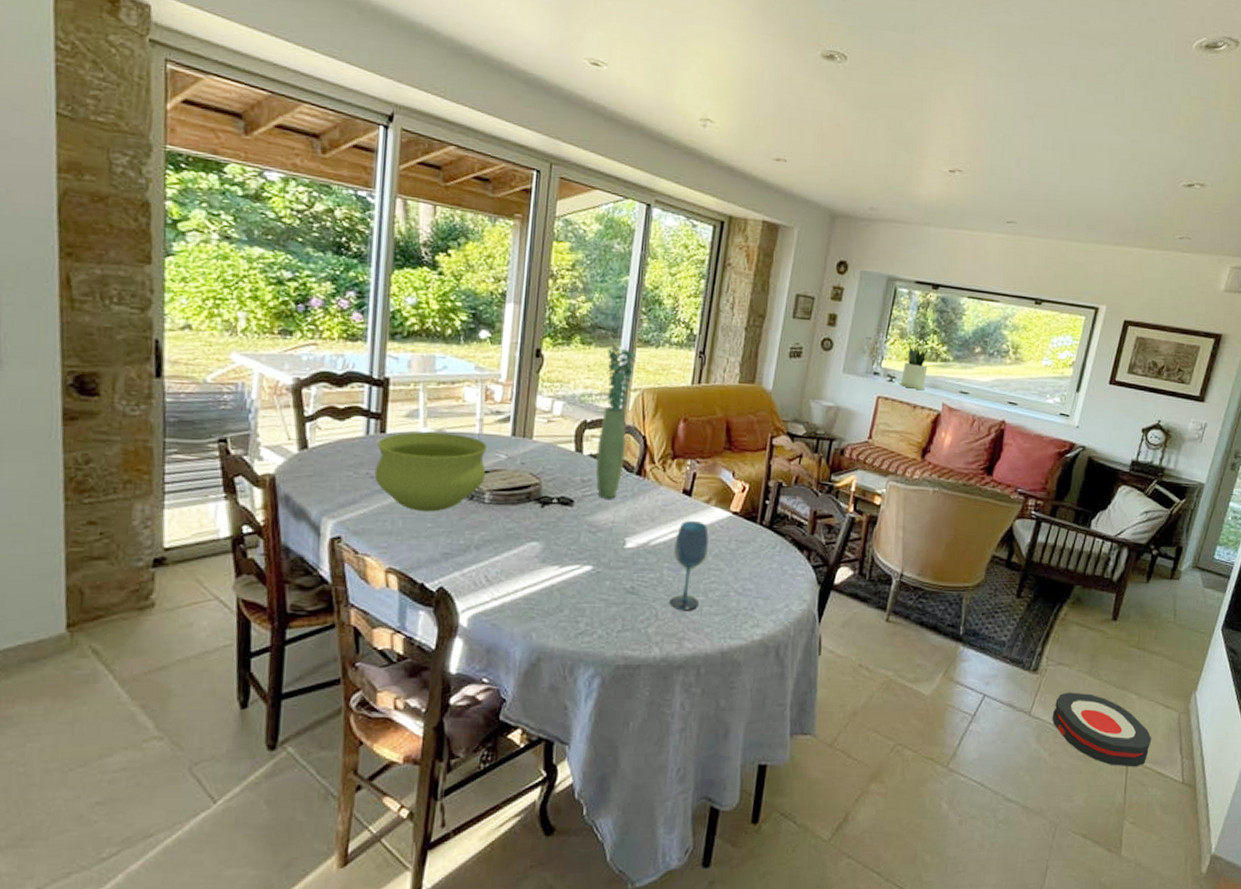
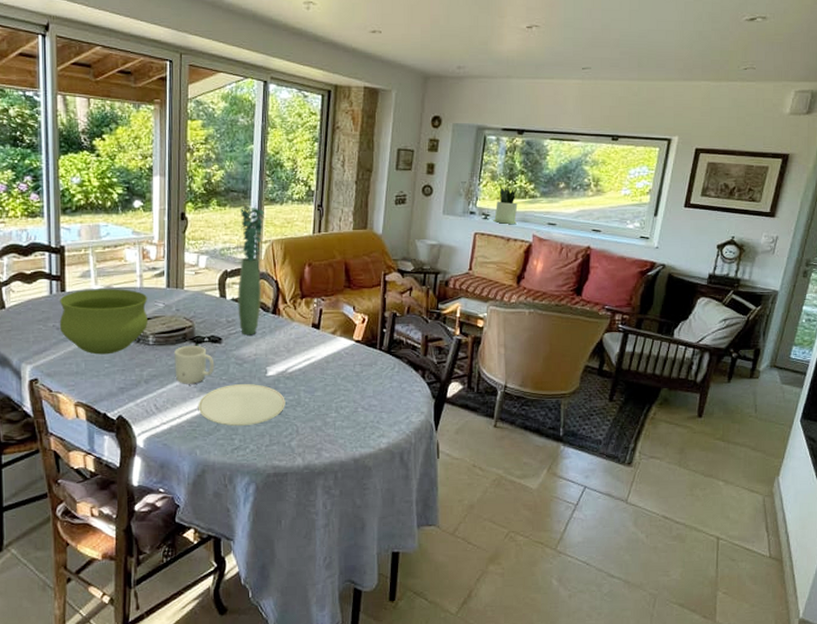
mug: none [513,506,563,553] -> present [173,345,215,384]
plate: none [538,556,645,607] -> present [198,384,285,427]
wineglass: present [669,520,709,611] -> none [307,349,336,426]
robot vacuum: present [1052,692,1152,767] -> none [647,481,739,545]

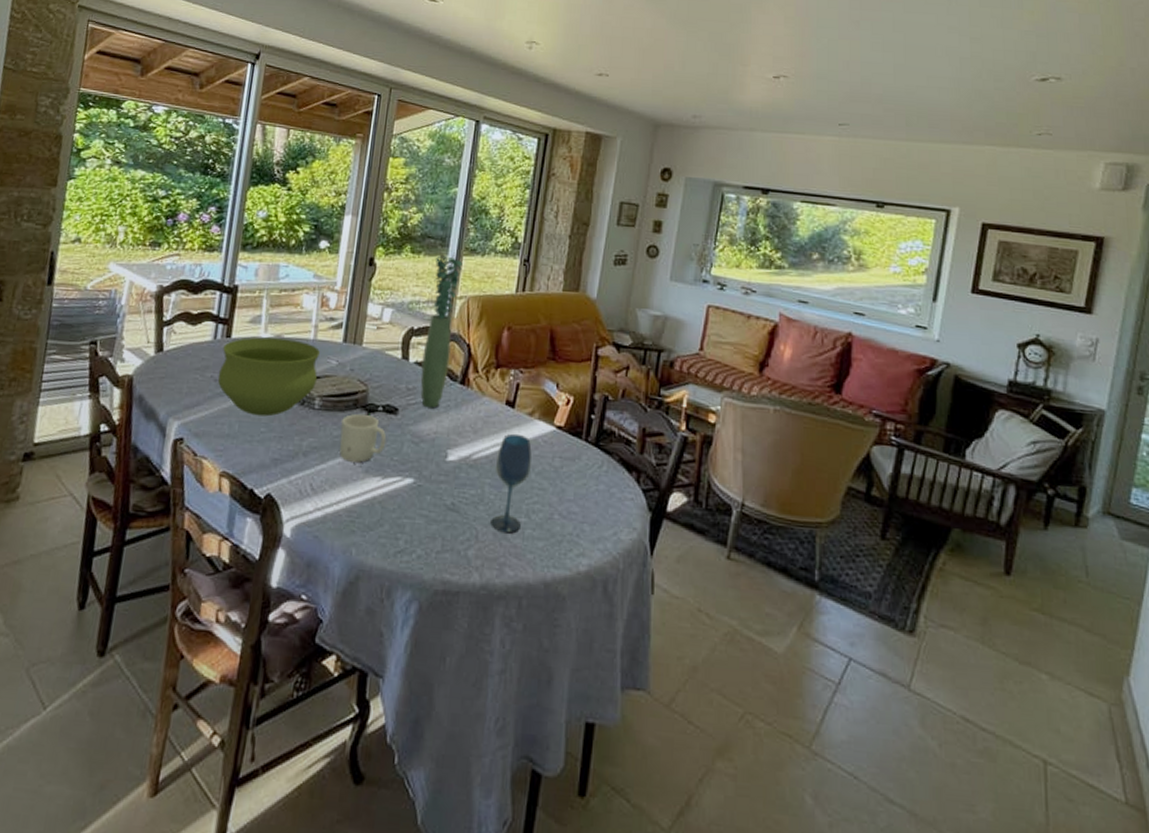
plate: present [198,384,285,427] -> none [360,467,466,523]
wineglass: none [307,349,336,426] -> present [490,433,532,533]
planter: present [492,186,518,225] -> none [729,253,761,300]

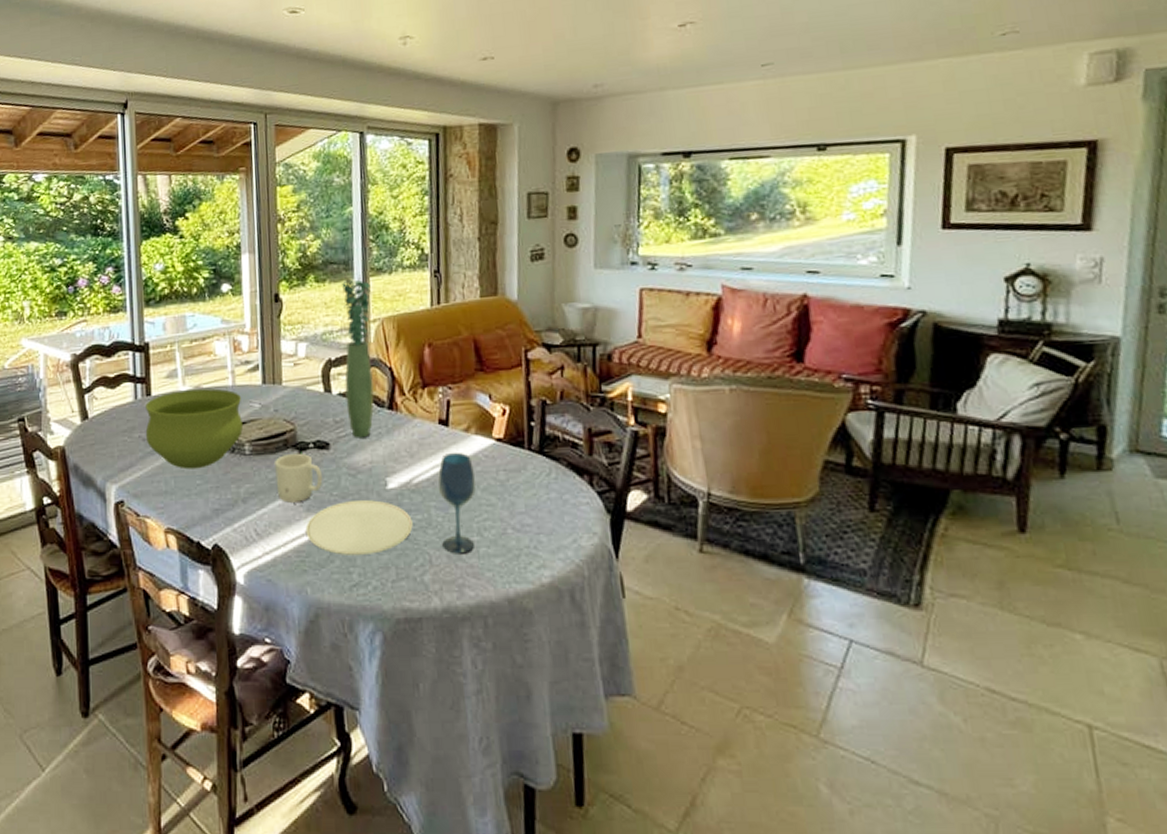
plate: none [360,467,466,523] -> present [305,500,413,556]

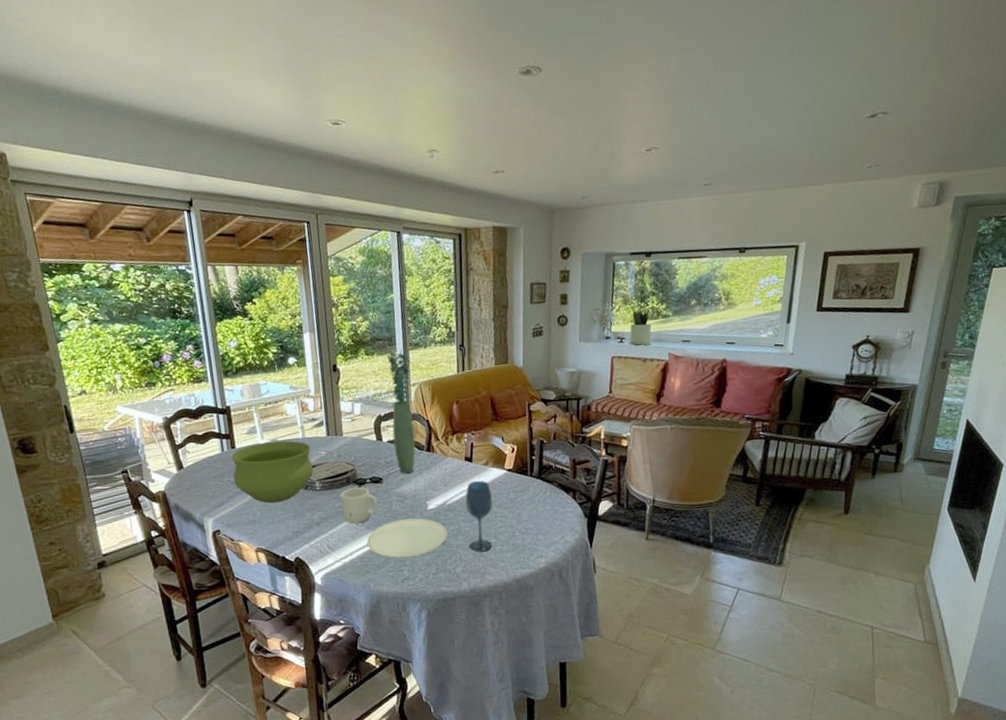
planter: none [662,226,698,275] -> present [627,309,653,346]

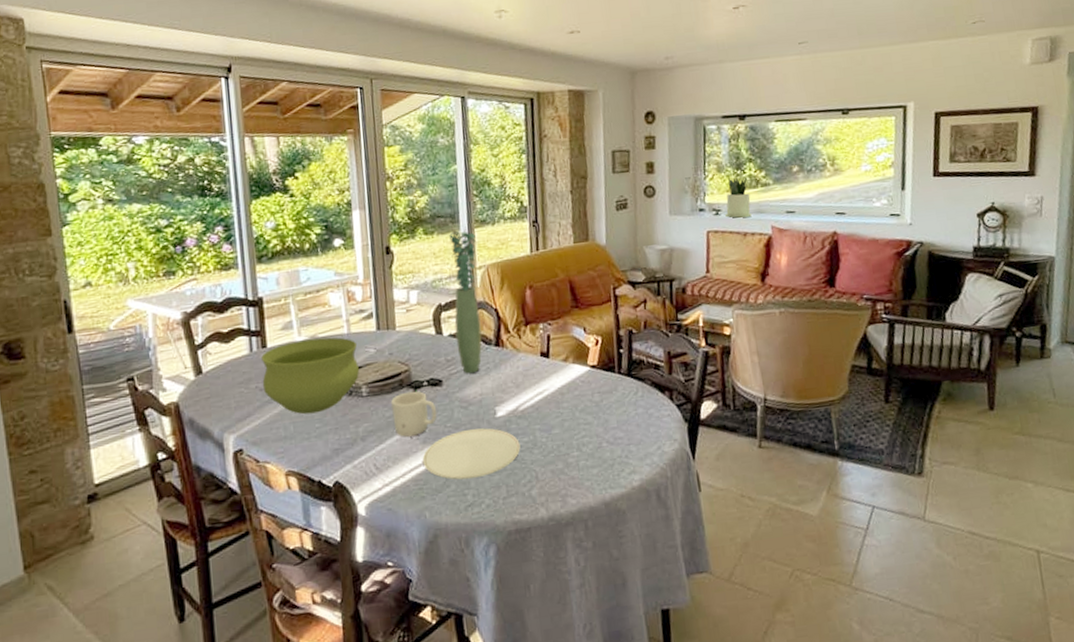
wineglass: present [465,480,493,552] -> none [541,379,575,469]

